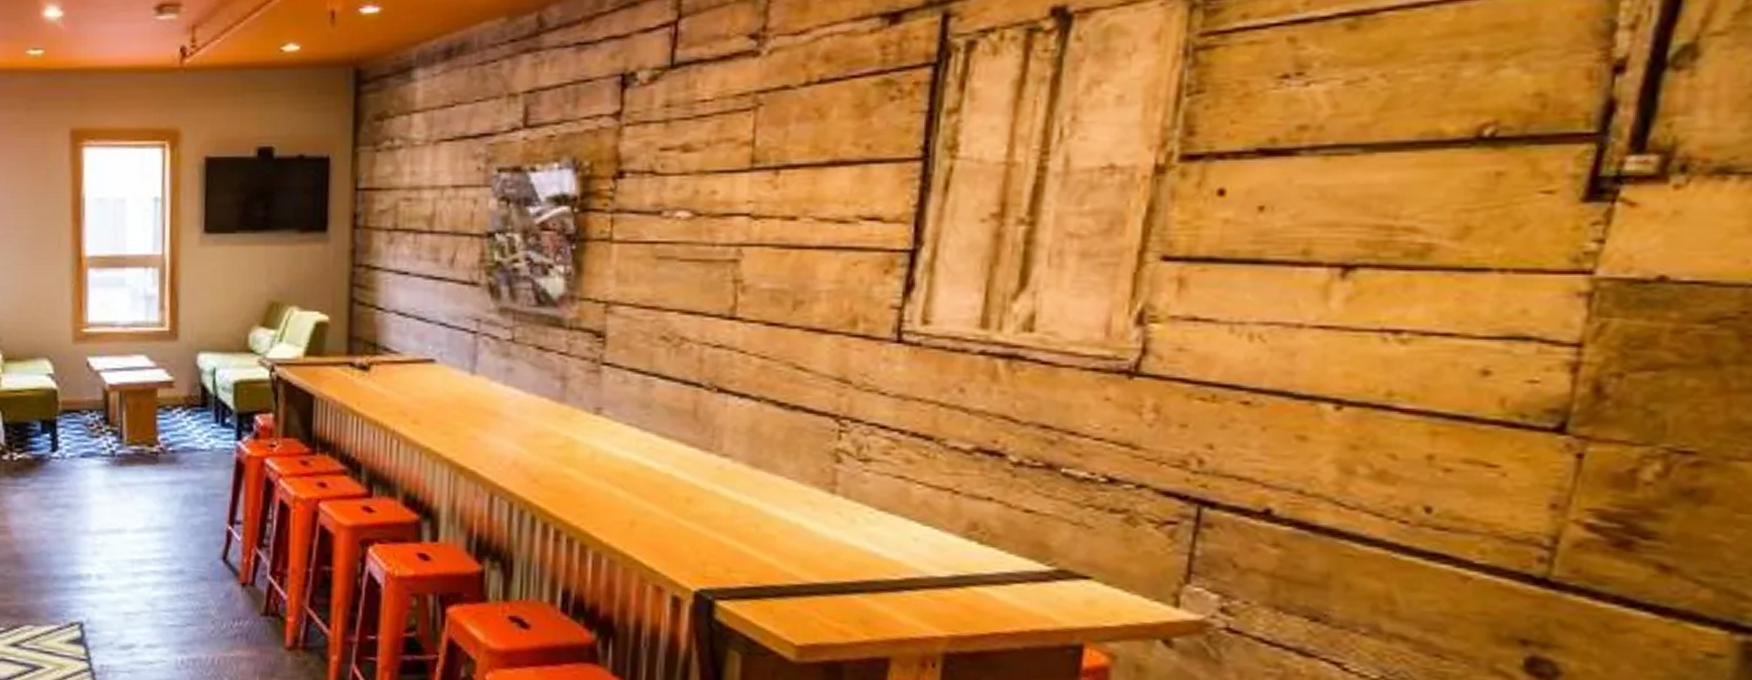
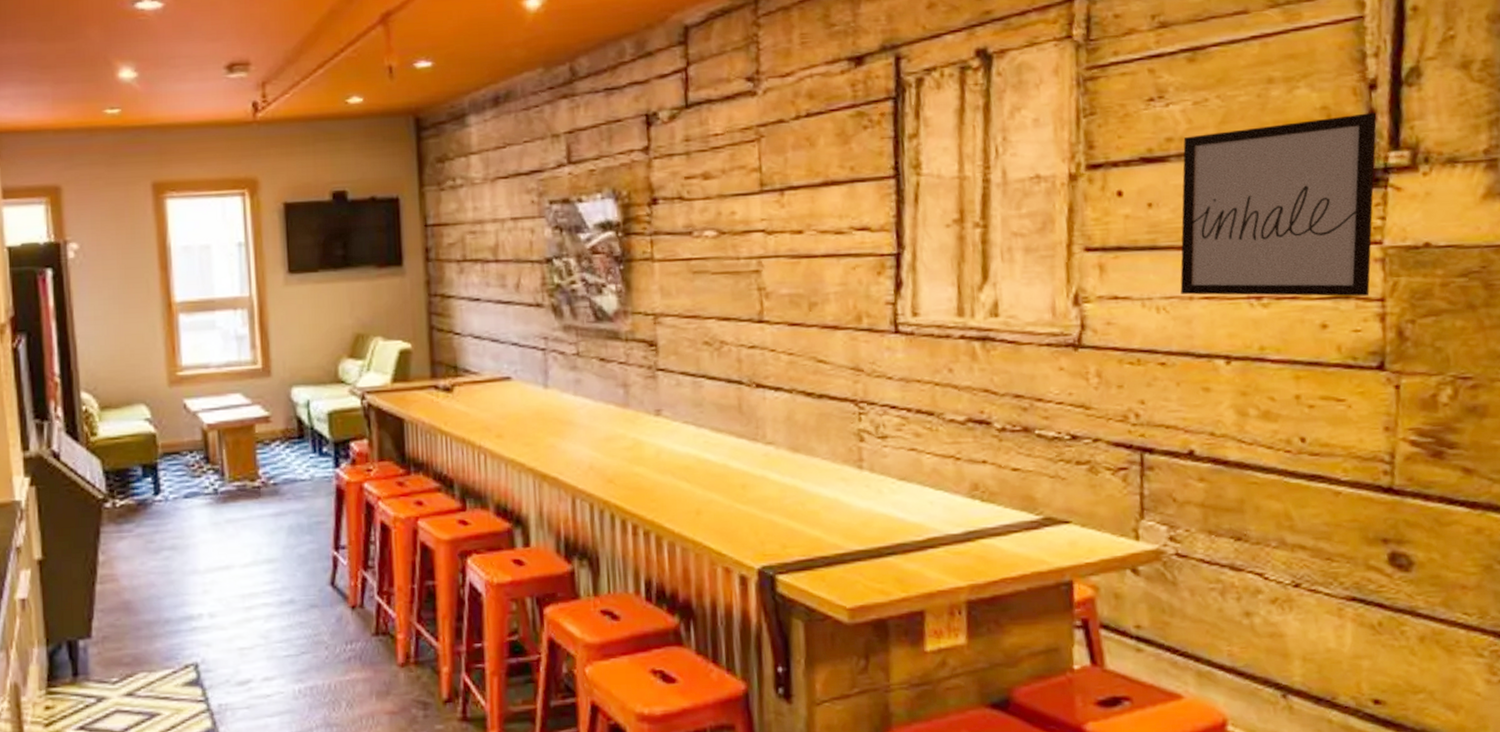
wall art: none [1286,103,1618,339] -> present [1180,112,1377,297]

